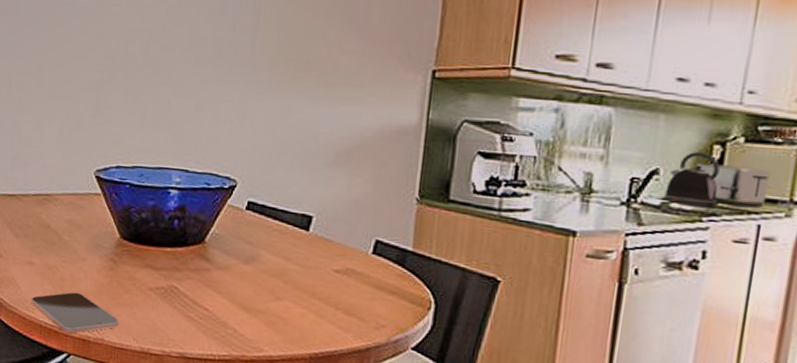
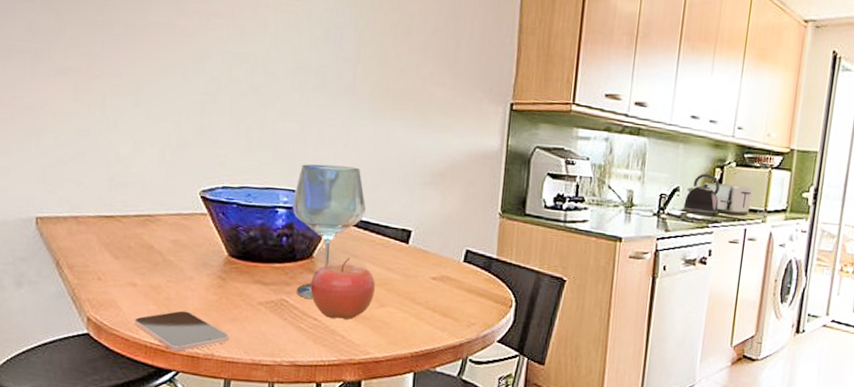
wine glass: none [184,142,263,288] -> present [292,164,366,300]
fruit: none [201,244,271,312] -> present [310,257,375,320]

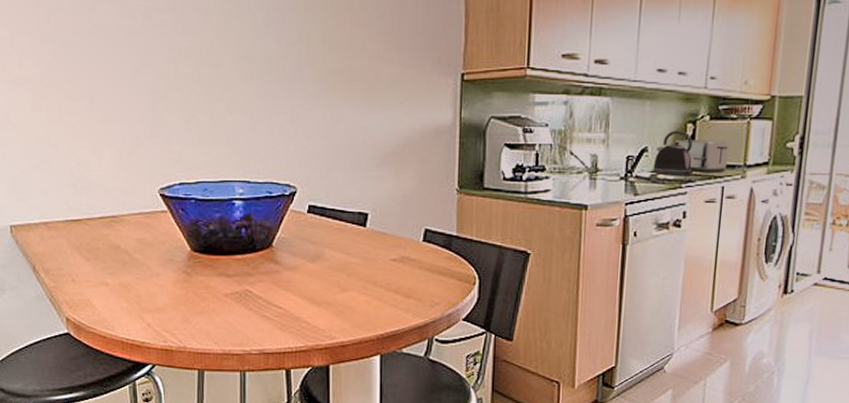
smartphone: present [134,310,230,352] -> none [109,306,199,346]
wine glass: present [292,164,366,300] -> none [248,153,321,288]
fruit: present [310,257,375,320] -> none [272,245,336,306]

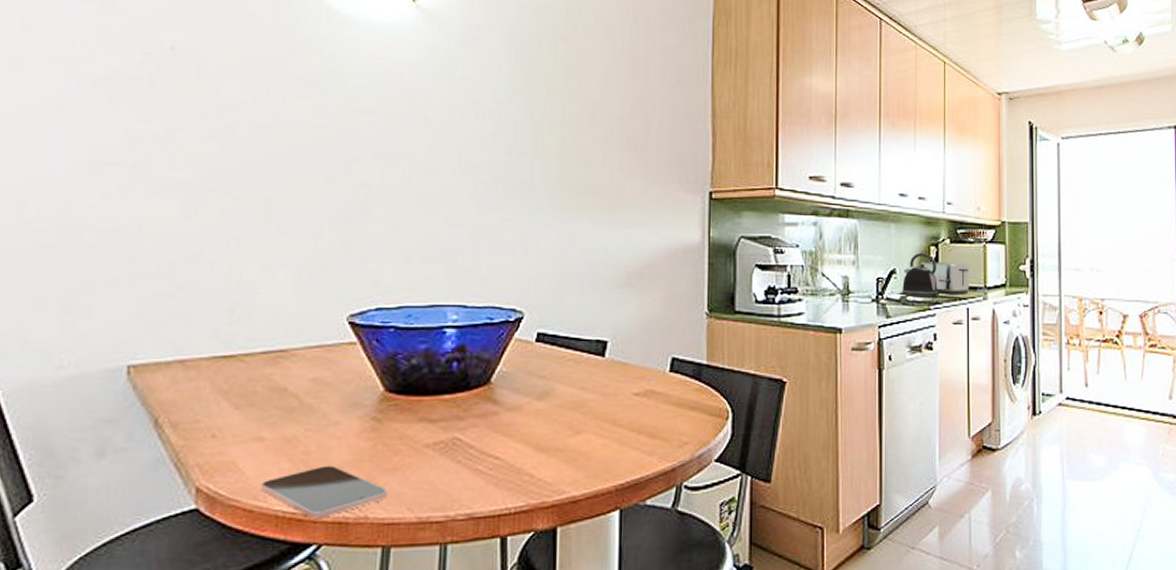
smartphone: none [109,306,199,346] -> present [260,465,388,519]

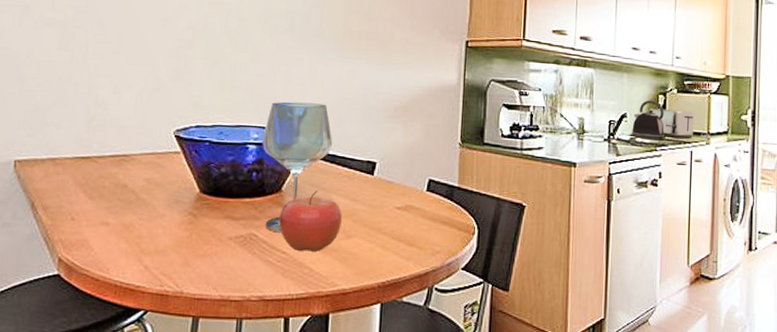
smartphone: present [260,465,388,519] -> none [105,248,199,290]
wine glass: none [463,273,553,434] -> present [262,102,333,233]
fruit: none [489,379,568,454] -> present [279,190,342,252]

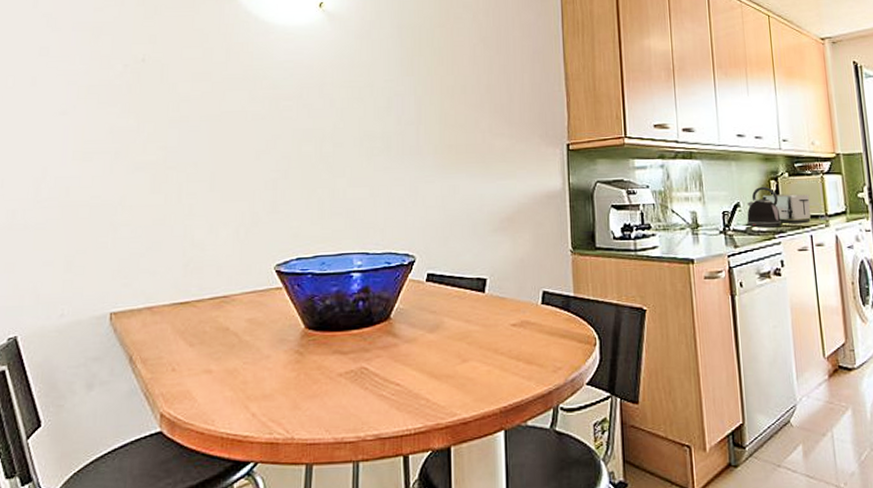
wine glass: present [262,102,333,233] -> none [366,223,440,364]
fruit: present [279,190,342,252] -> none [390,314,456,381]

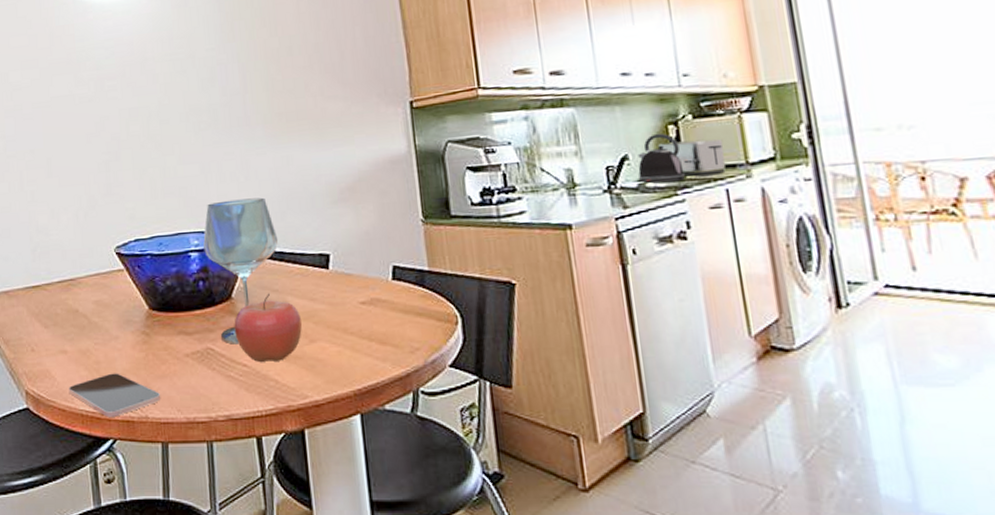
smartphone: none [209,393,310,439] -> present [68,373,161,417]
wine glass: none [366,223,440,364] -> present [203,197,279,344]
fruit: none [390,314,456,381] -> present [234,293,302,362]

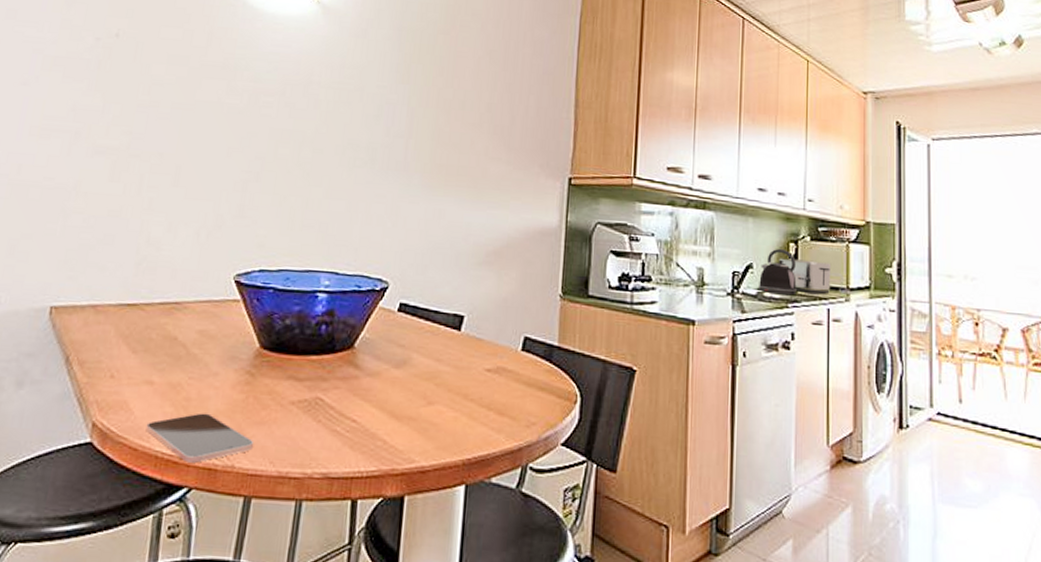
wine glass: present [203,197,279,344] -> none [333,244,415,397]
fruit: present [234,293,302,362] -> none [349,347,423,421]

